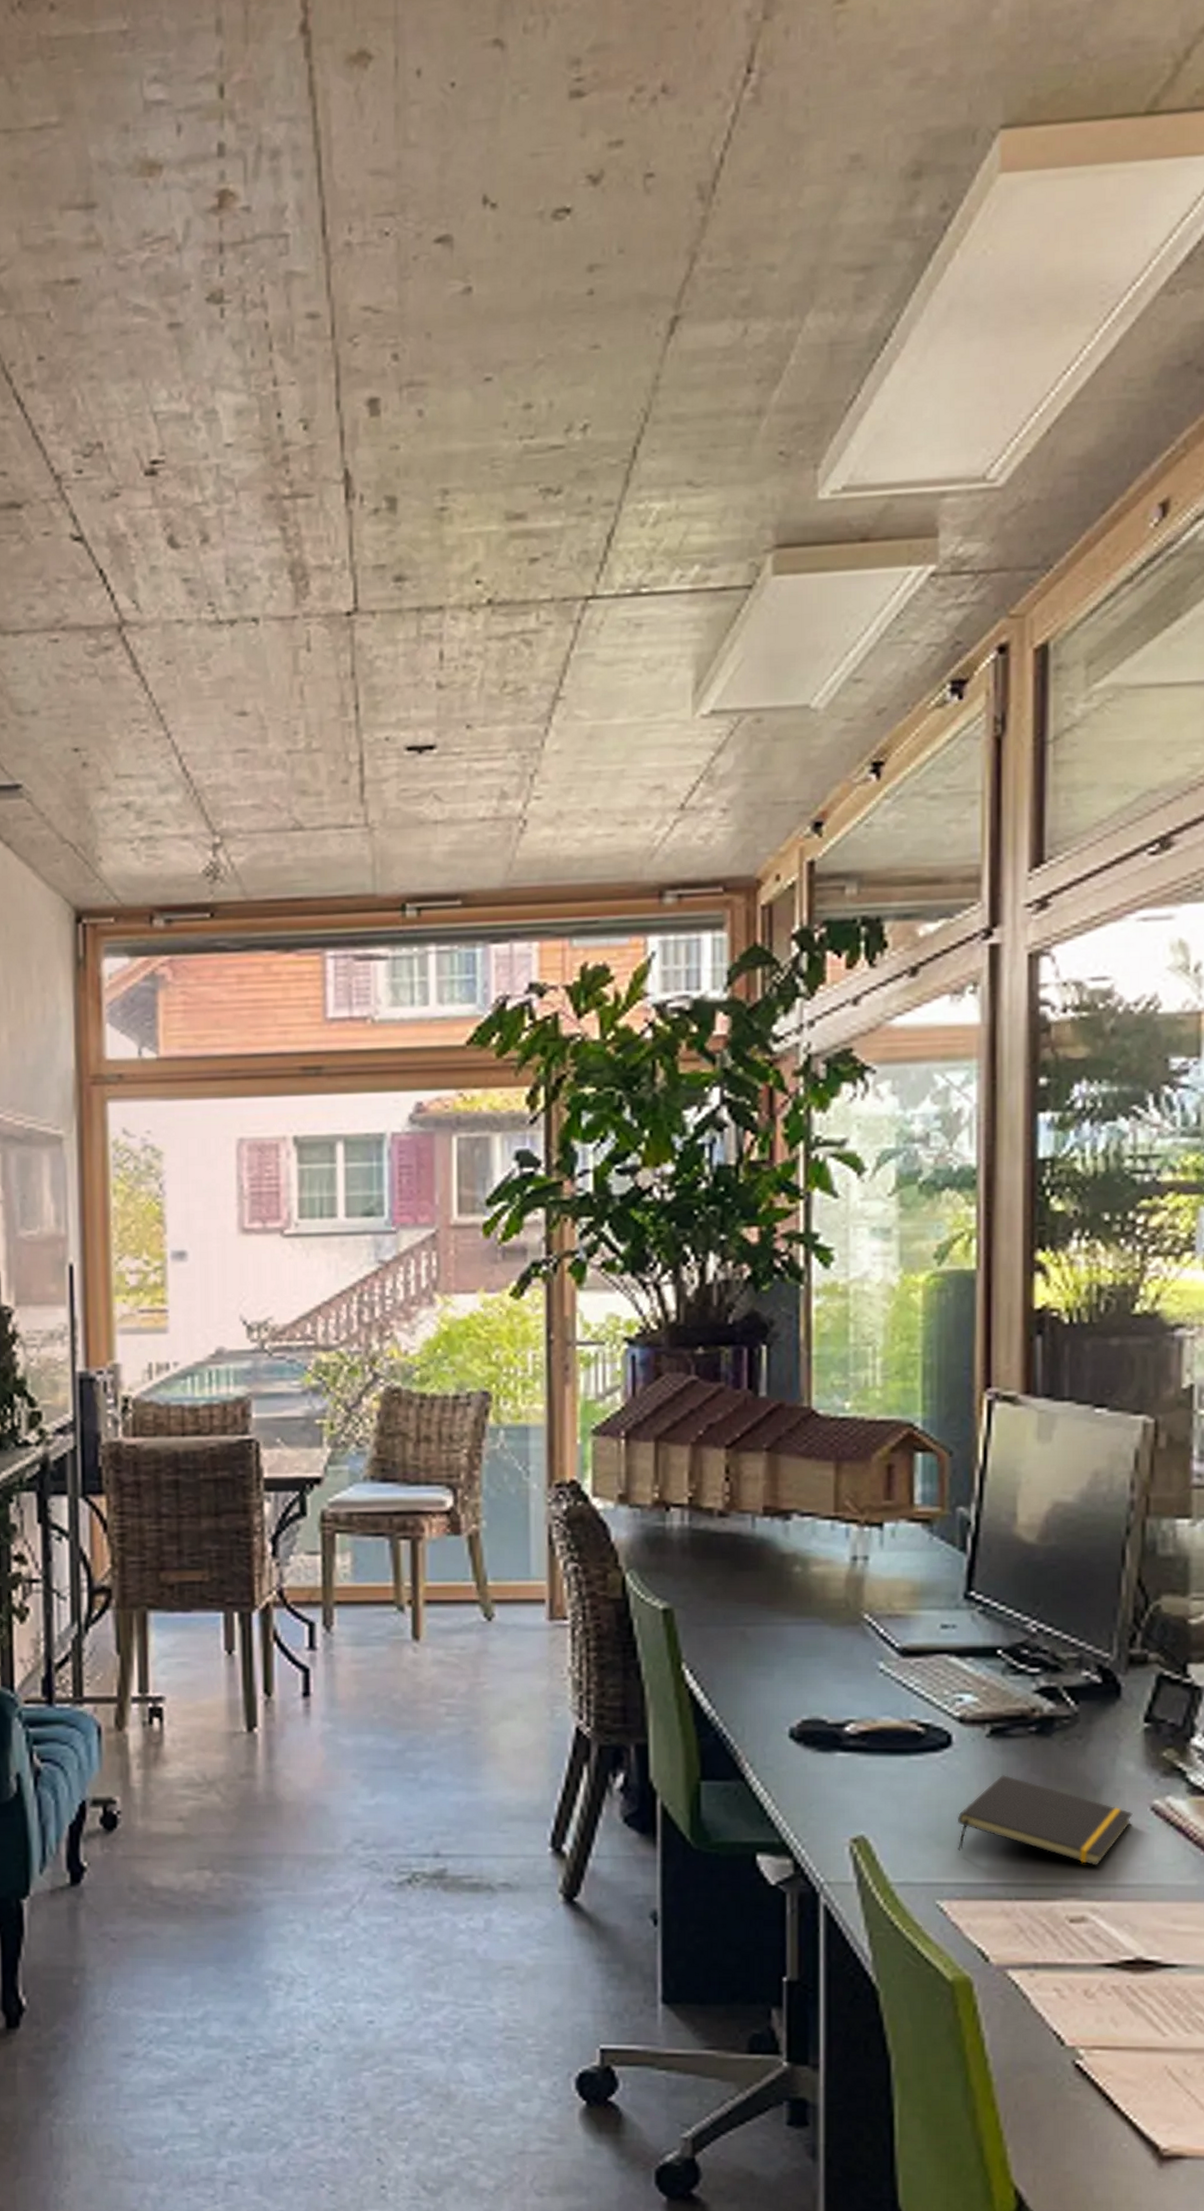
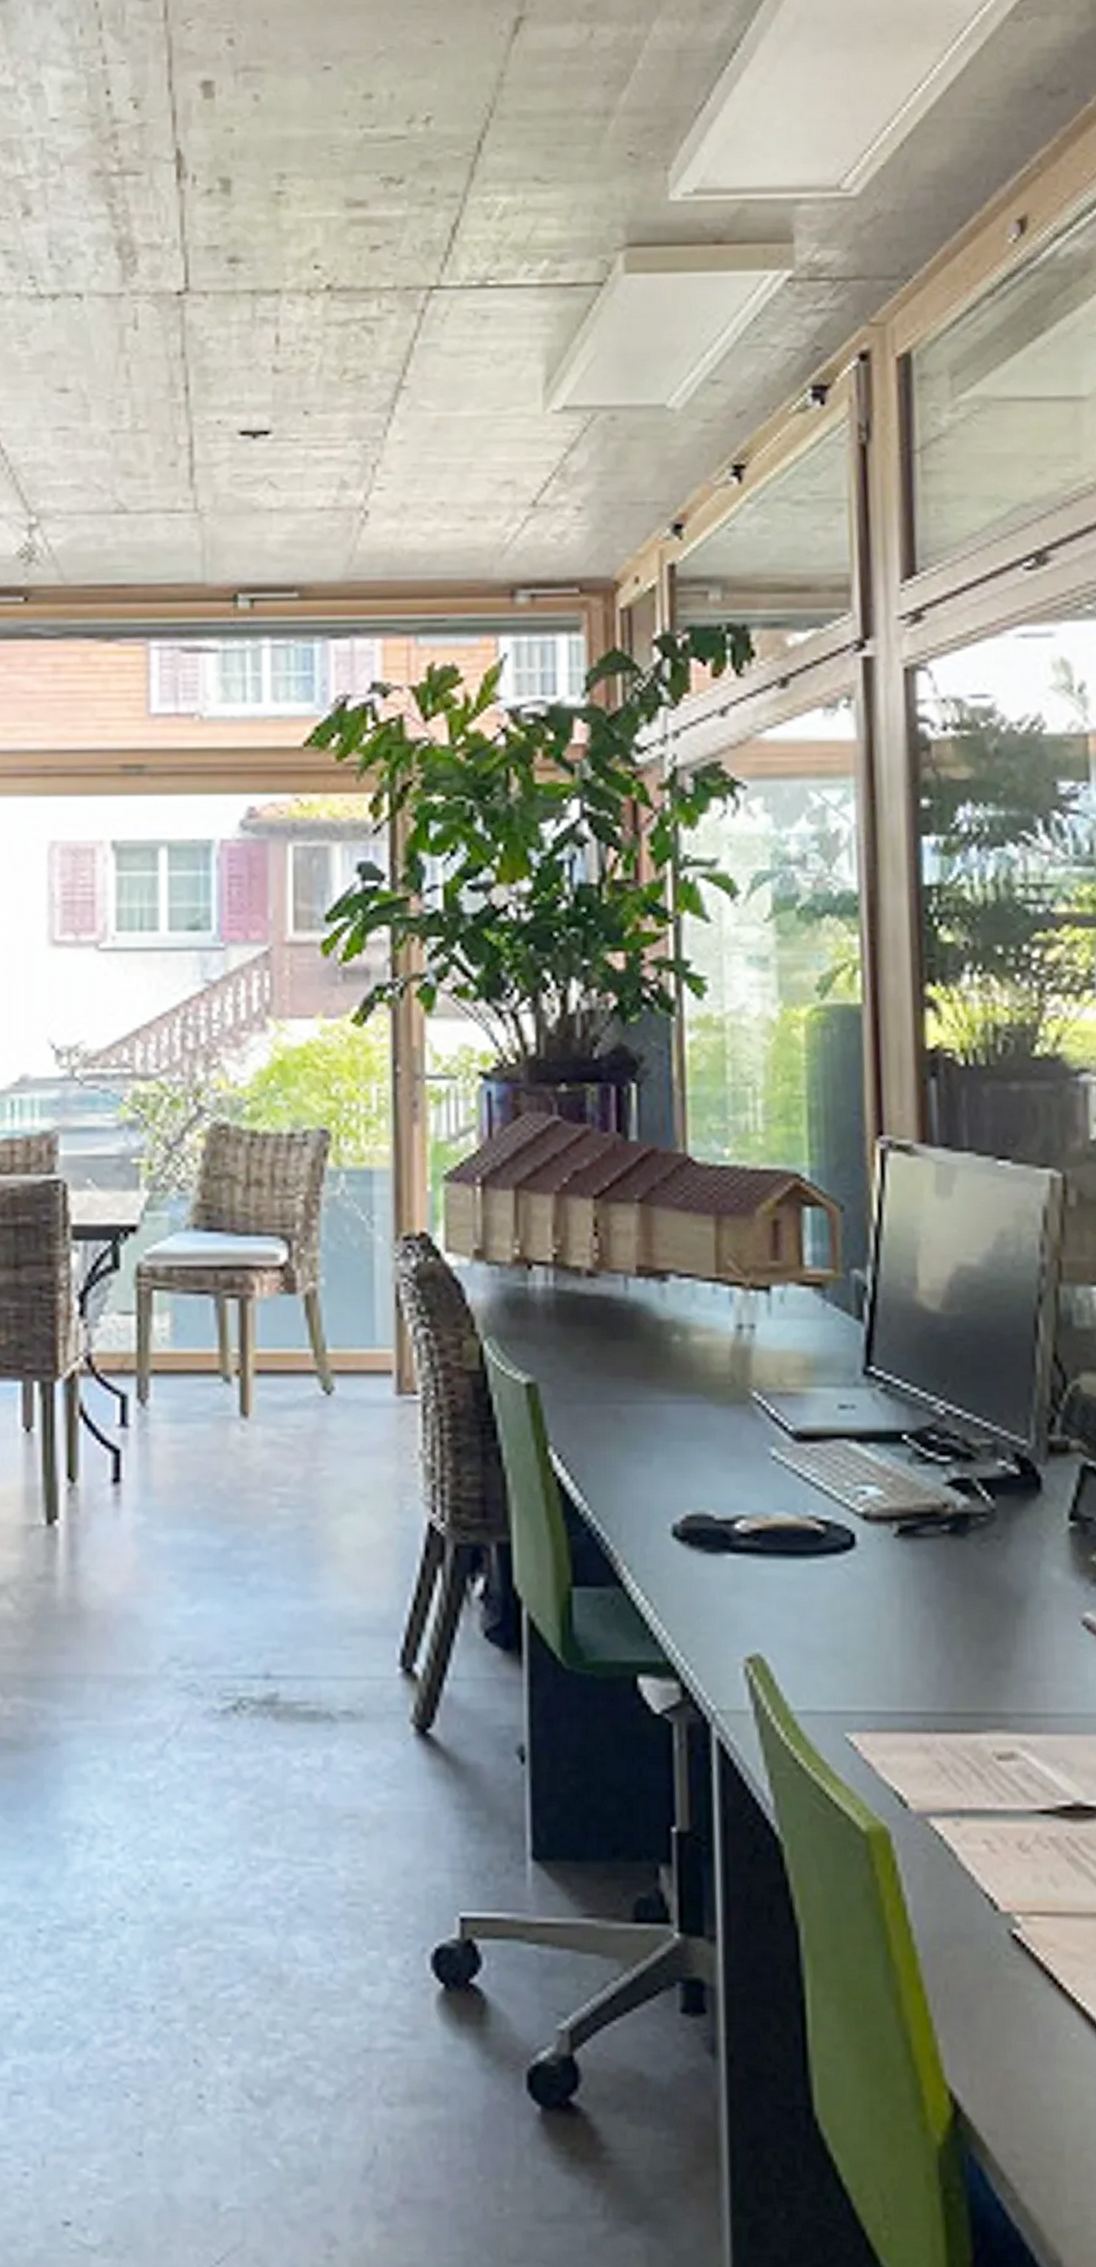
notepad: present [957,1774,1133,1866] -> none [864,1581,1062,1692]

